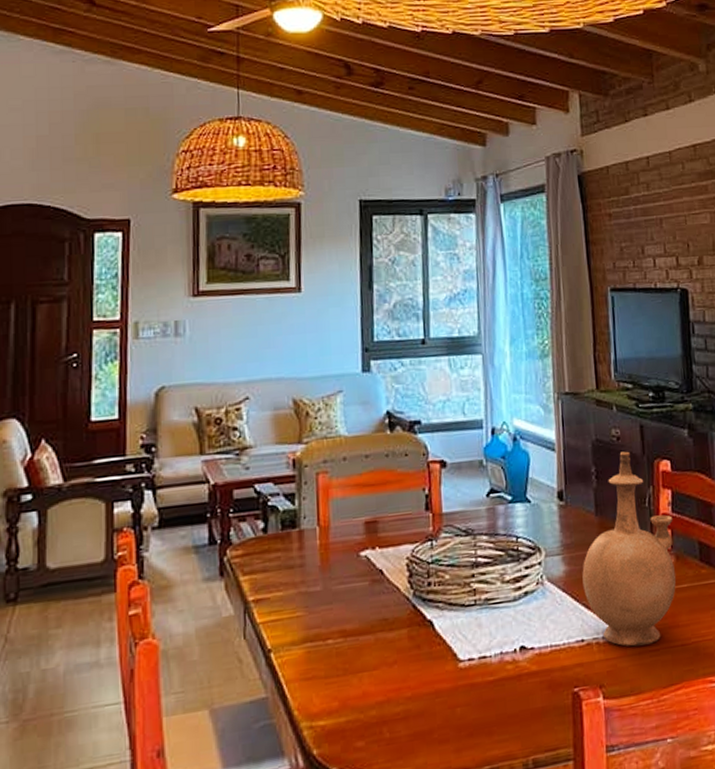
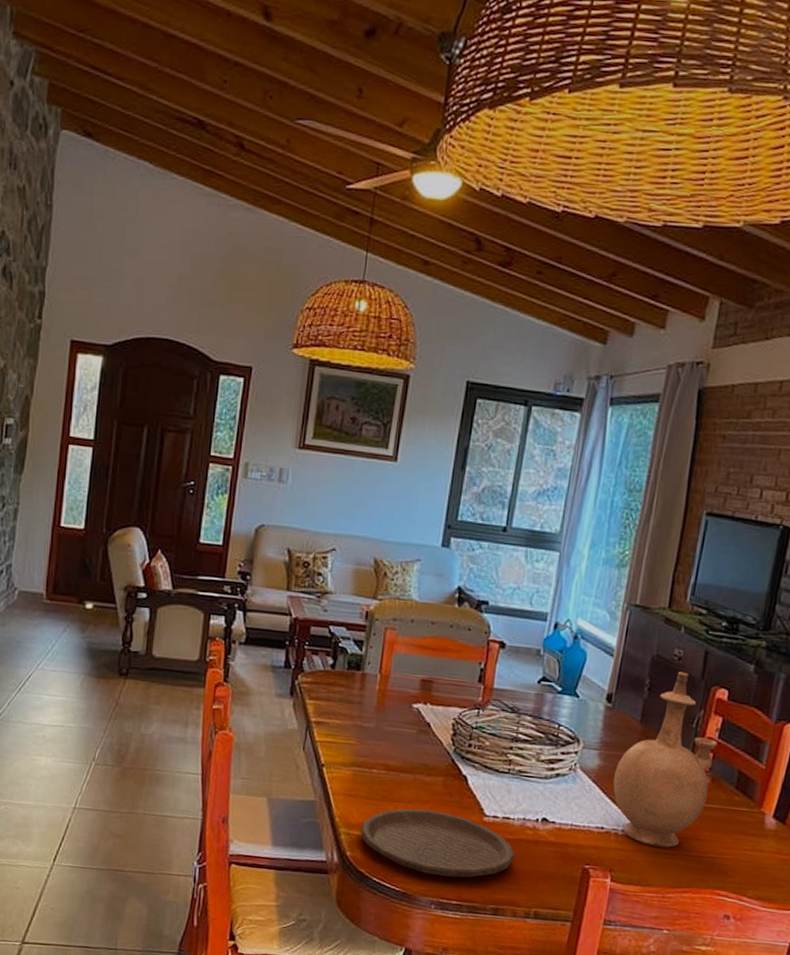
plate: none [325,669,500,751] -> present [360,809,515,878]

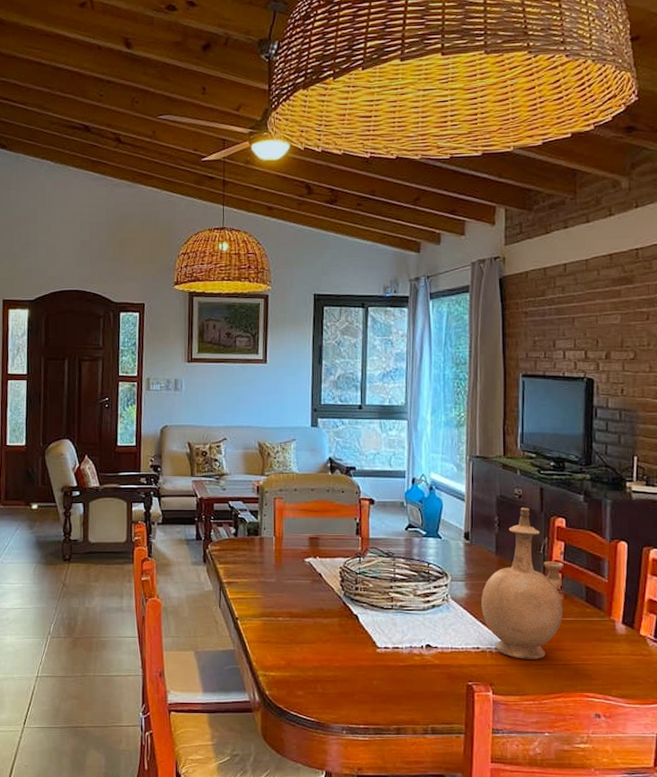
plate: present [360,809,515,878] -> none [275,648,408,704]

